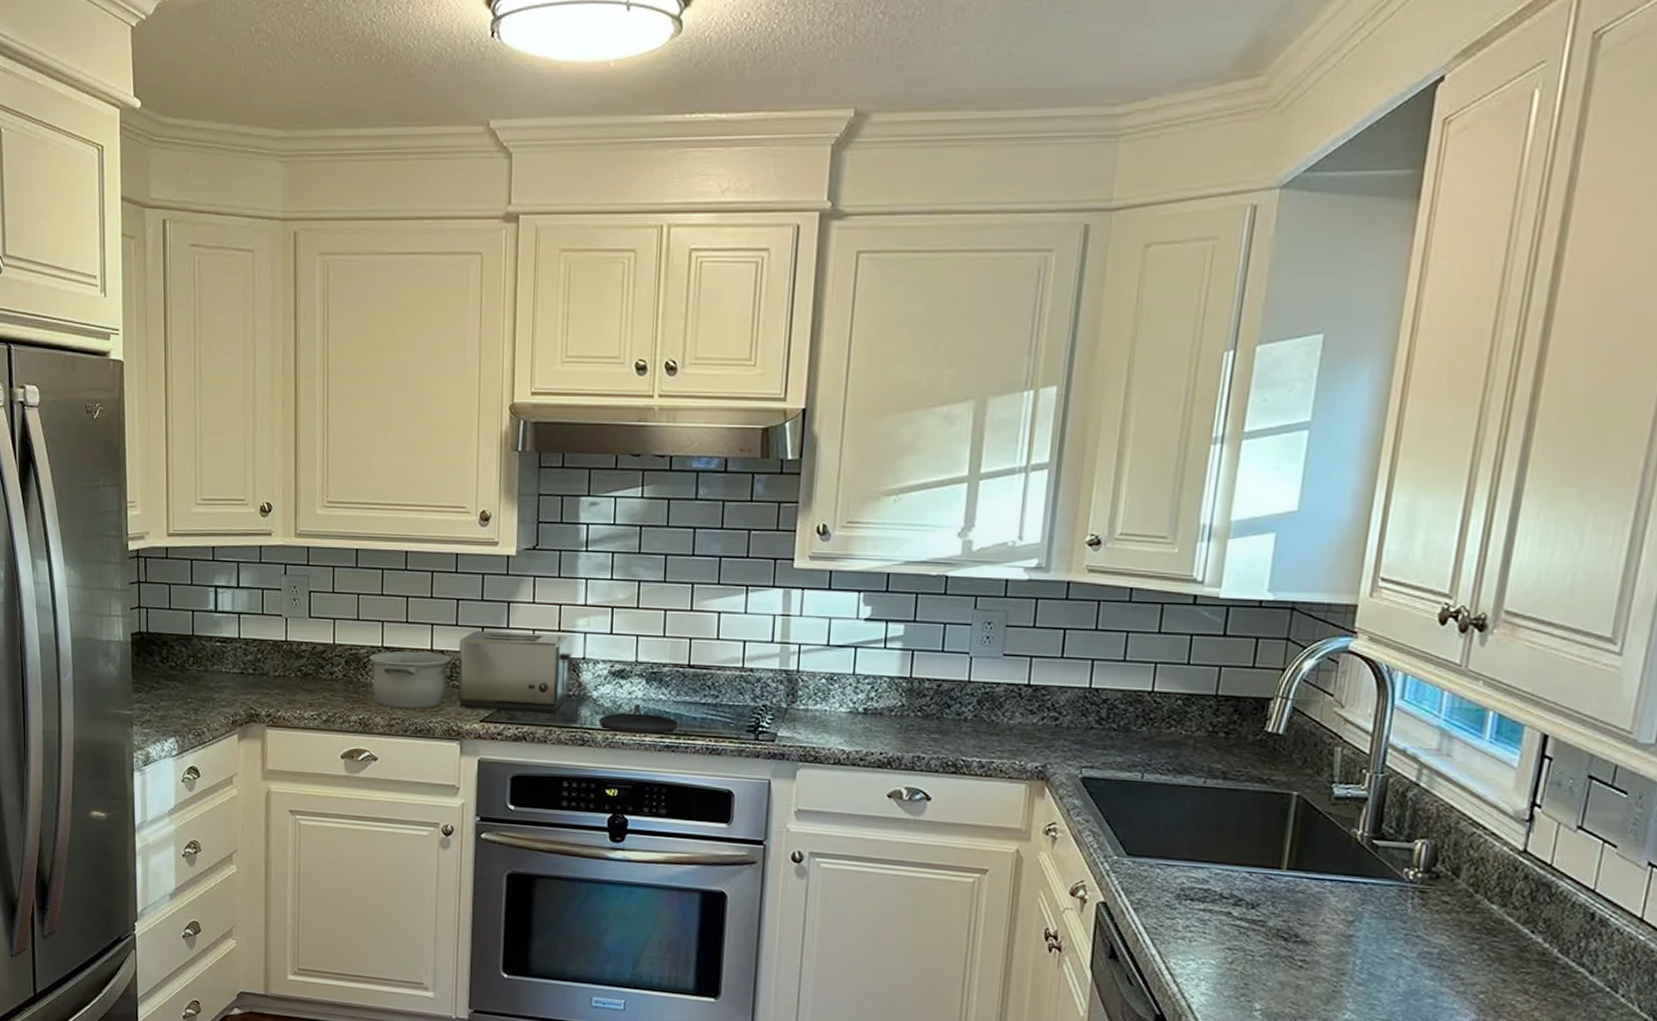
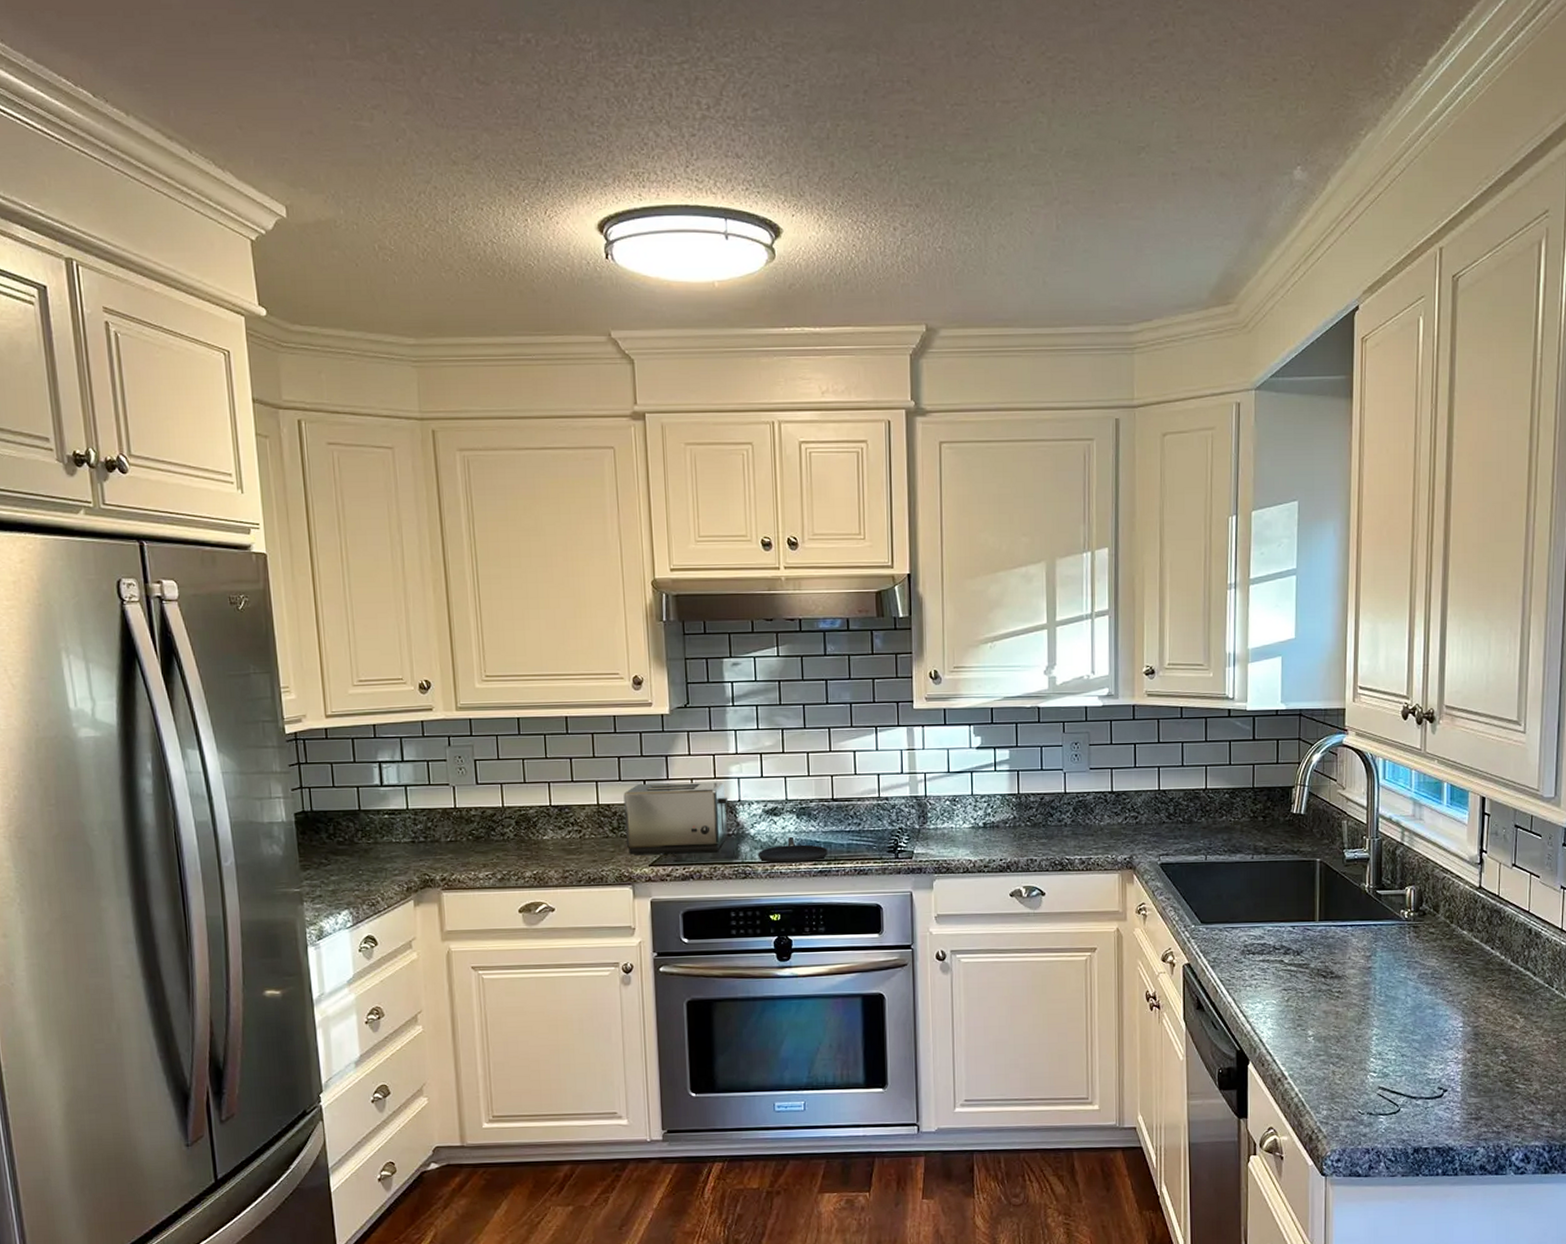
cooking pot: present [369,651,452,710] -> none [538,807,618,862]

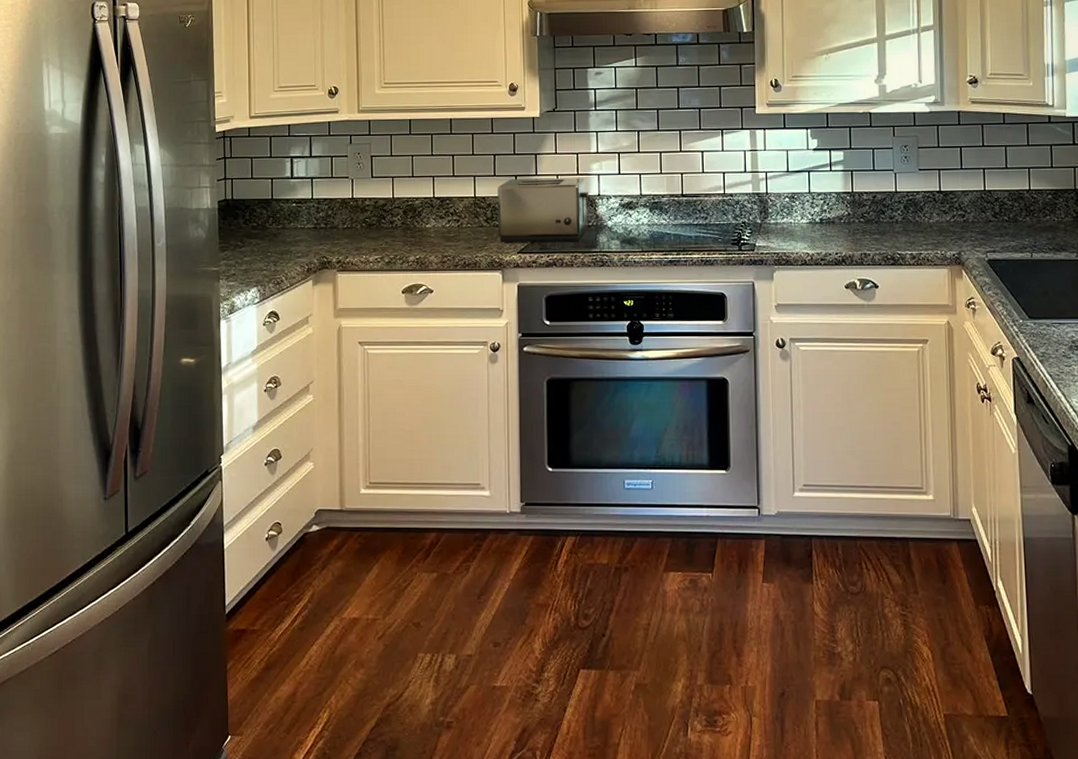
frying pan: present [757,837,828,864] -> none [614,229,677,254]

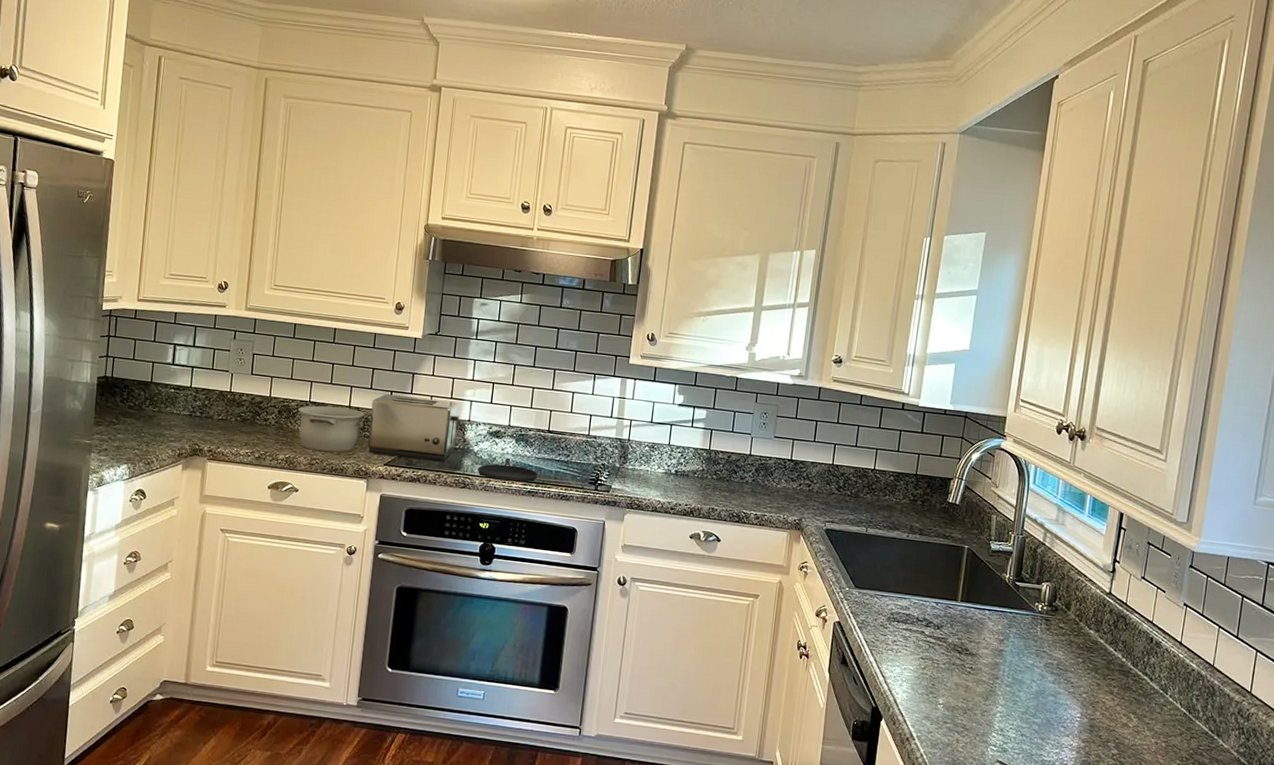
cooking pot: none [423,199,492,248] -> present [298,405,365,453]
frying pan: none [614,229,677,254] -> present [477,458,538,483]

